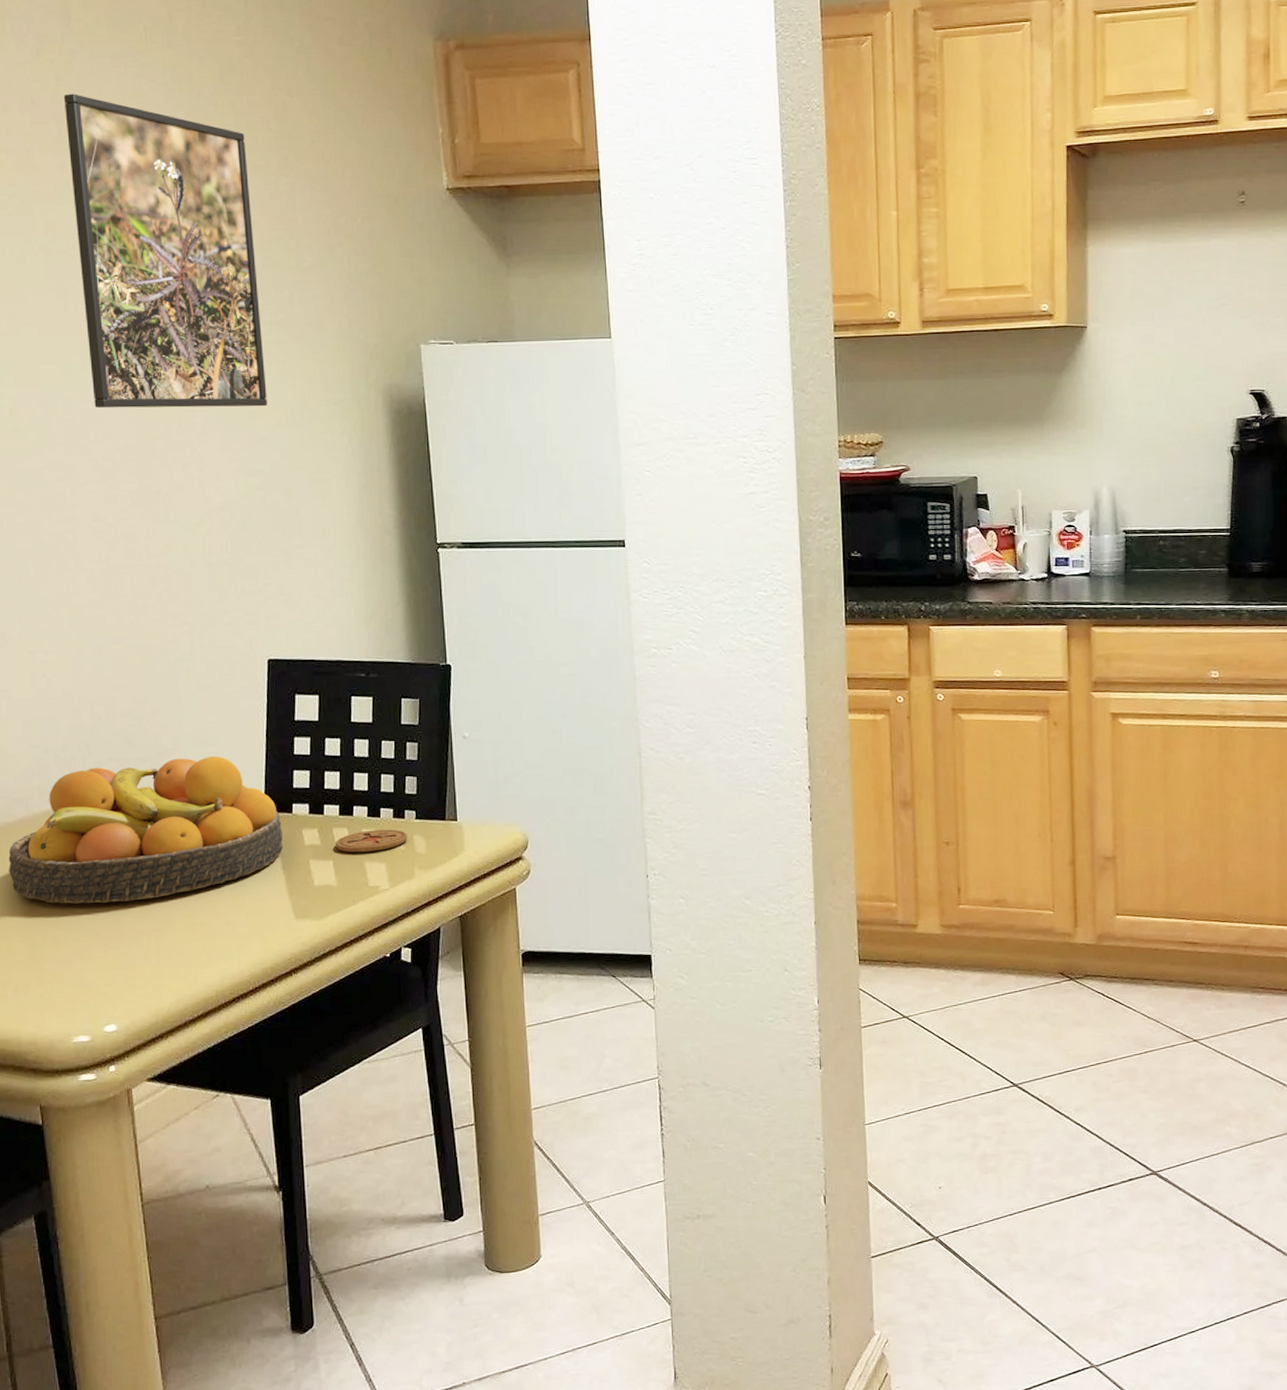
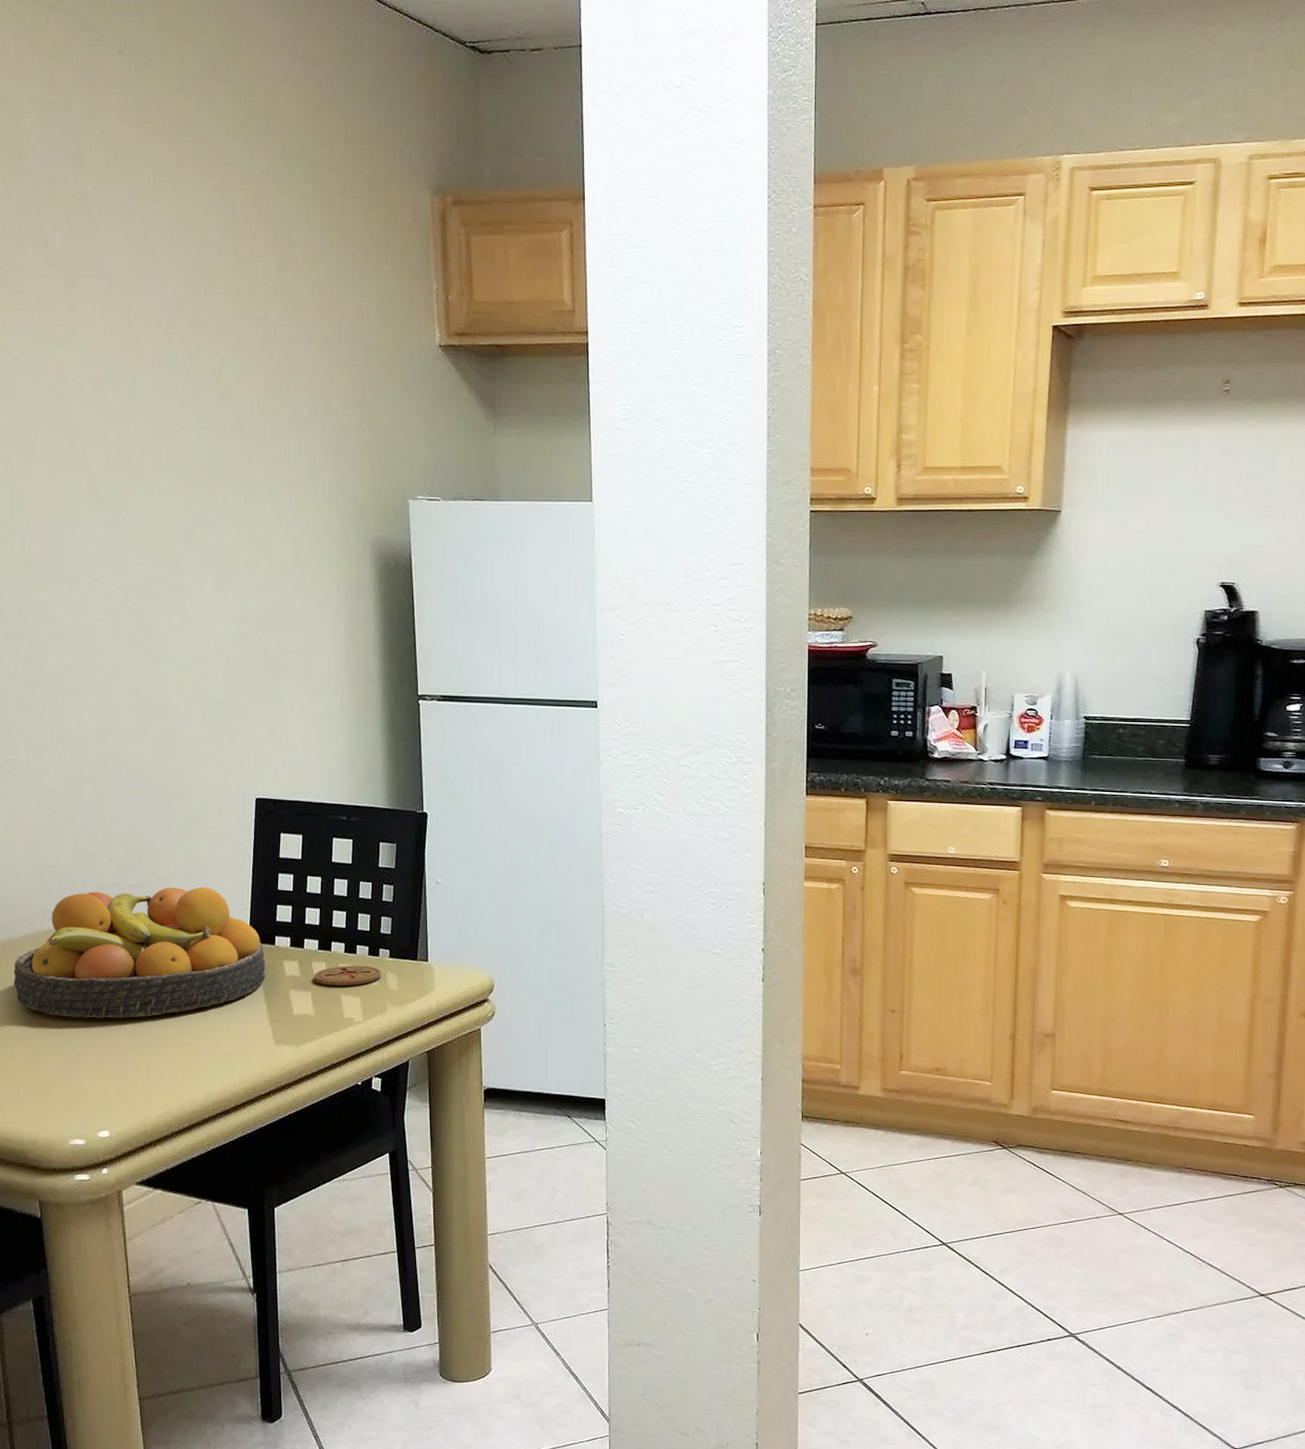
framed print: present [63,93,267,409] -> none [75,236,262,554]

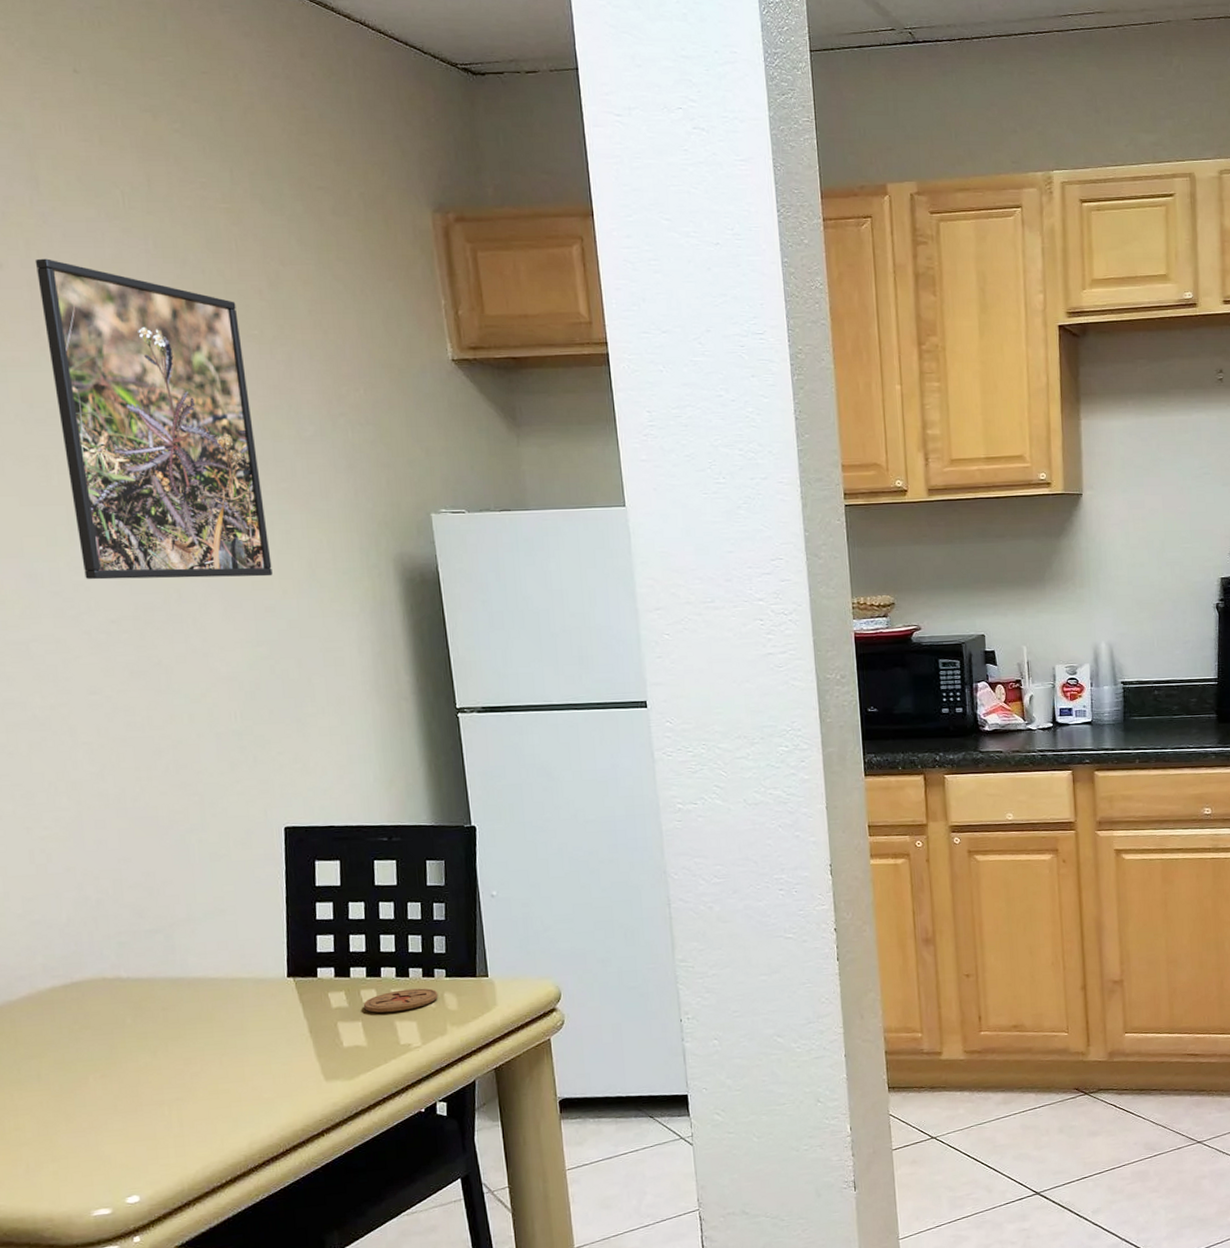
fruit bowl: present [13,886,266,1019] -> none [12,924,309,1079]
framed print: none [75,236,262,554] -> present [35,258,273,580]

